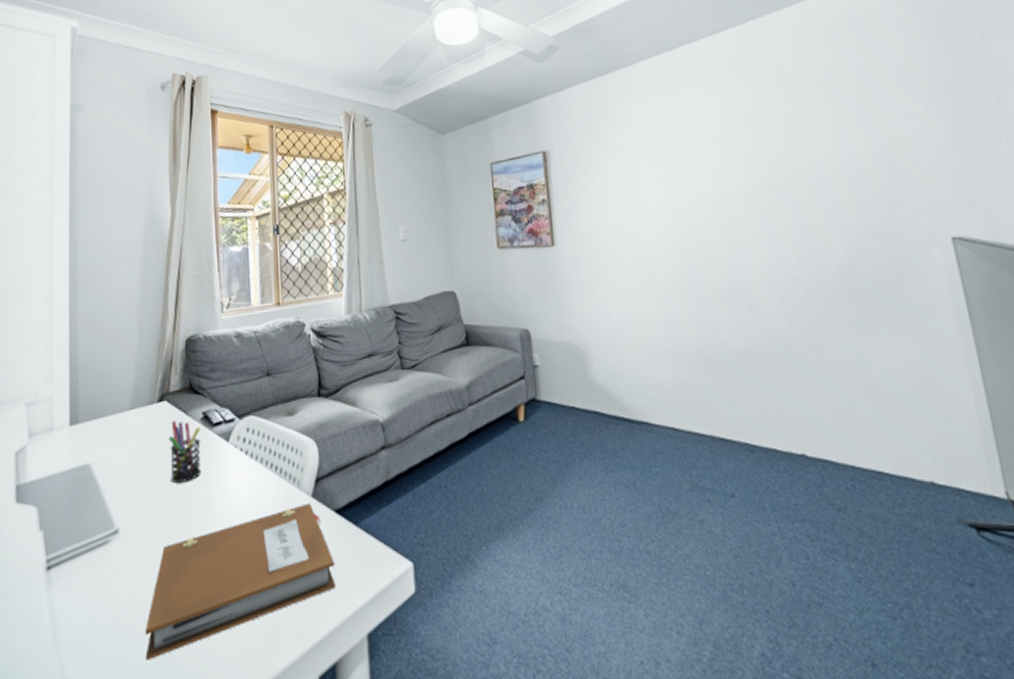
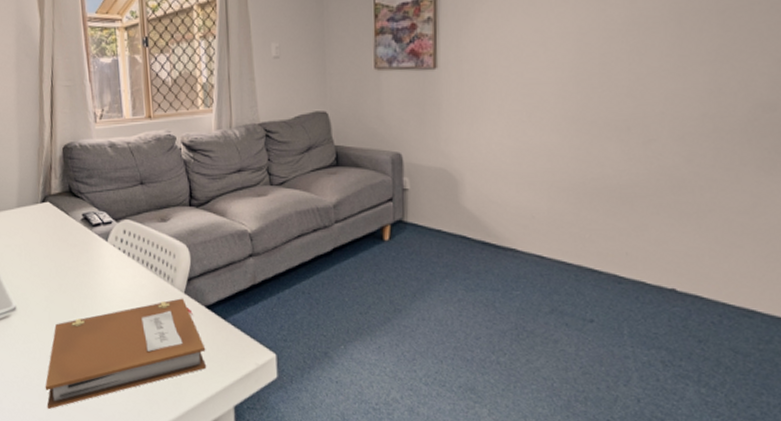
pen holder: present [168,420,202,483] -> none [53,220,85,273]

